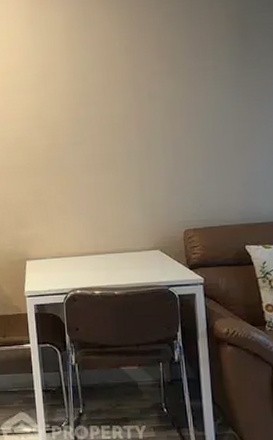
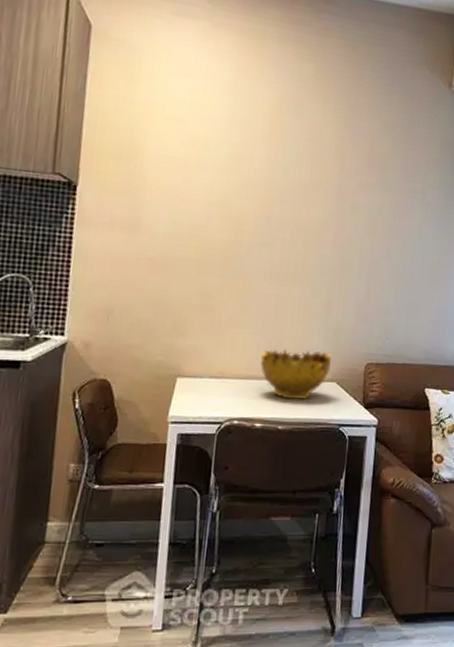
decorative bowl: none [90,225,152,269] -> present [260,349,331,400]

